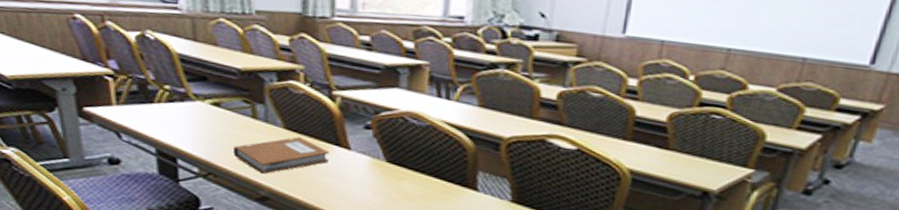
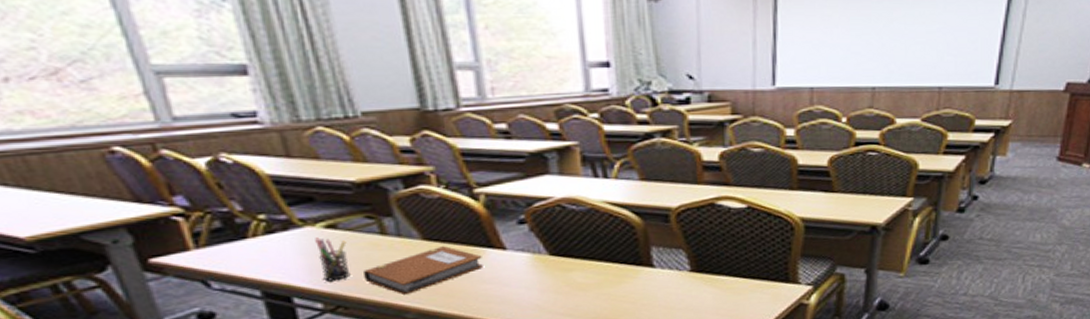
pen holder: none [202,111,225,152] -> present [315,237,351,283]

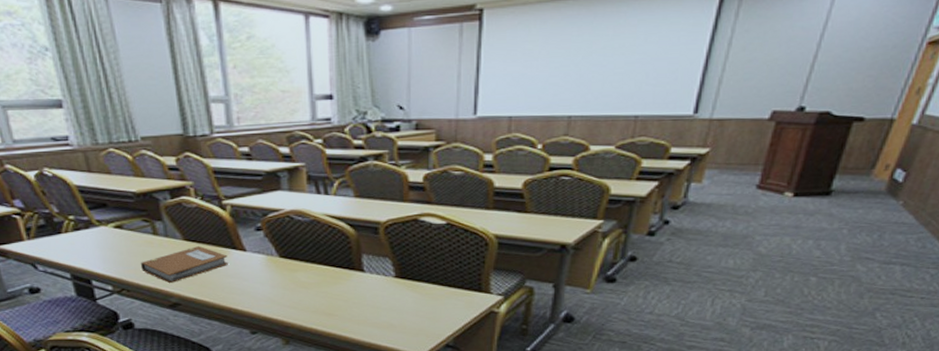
pen holder: present [315,237,351,283] -> none [107,235,132,271]

